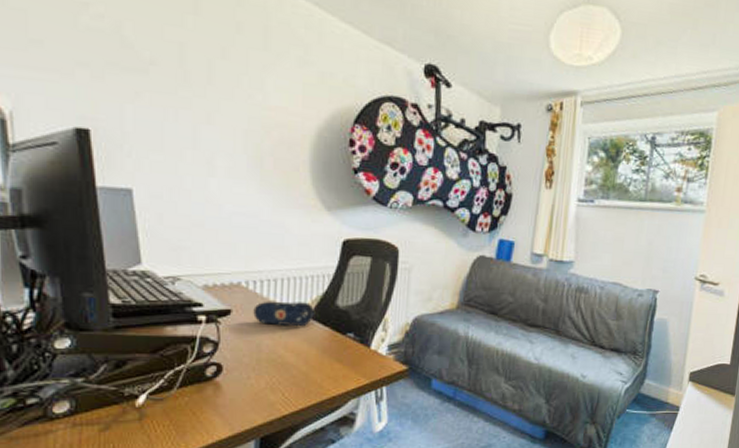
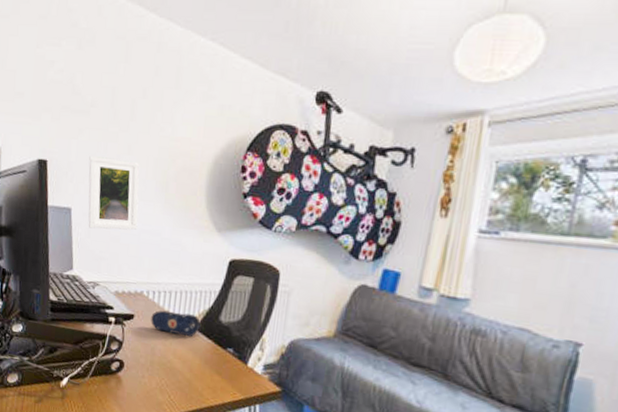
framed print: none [153,125,227,213] -> present [88,156,140,230]

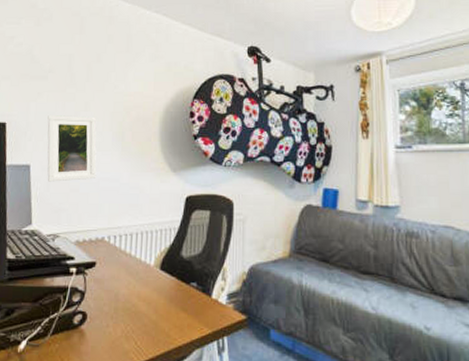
pencil case: present [151,310,203,337] -> none [113,253,165,277]

